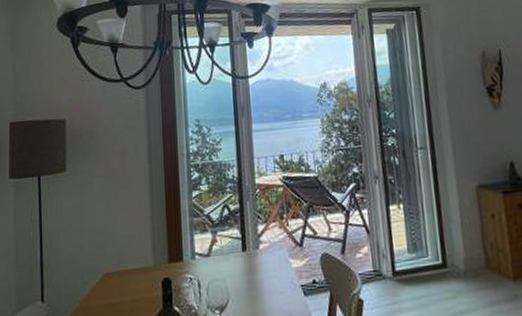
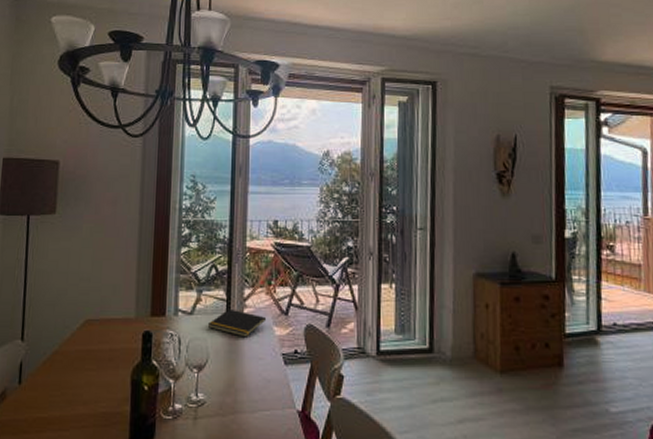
notepad: none [225,246,283,273] -> present [207,308,267,337]

